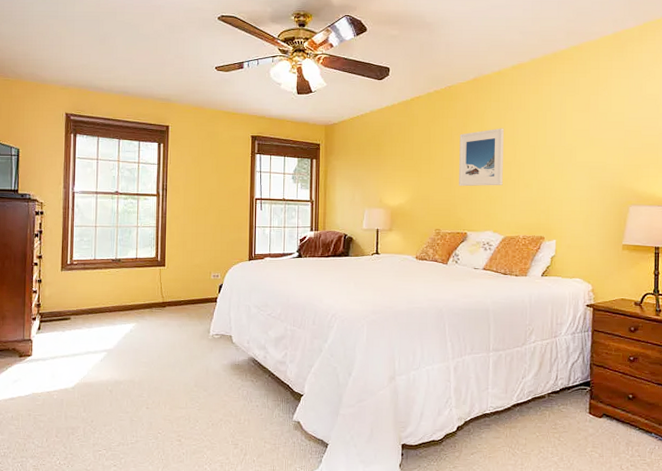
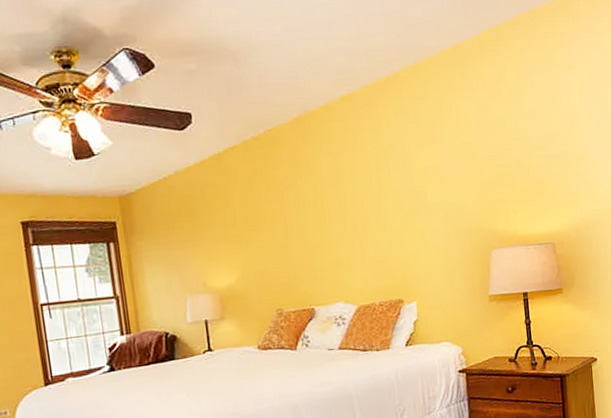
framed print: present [459,128,504,187] -> none [290,175,348,253]

